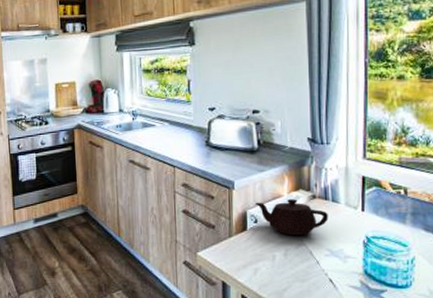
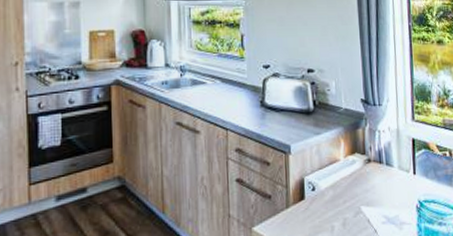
teapot: present [256,199,328,236] -> none [313,163,384,203]

